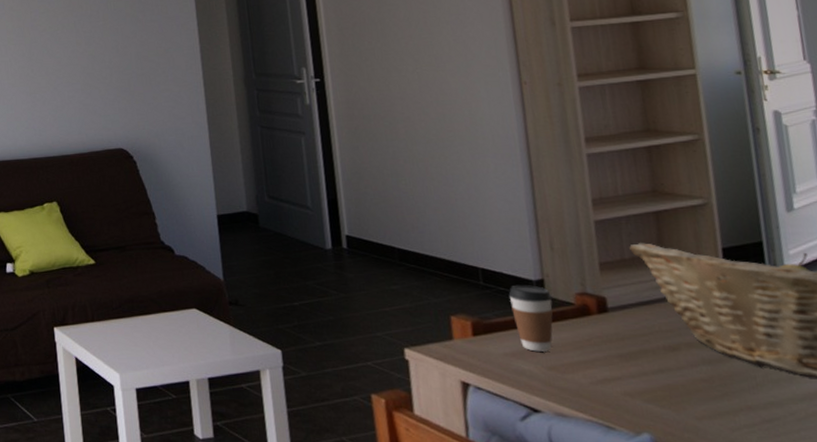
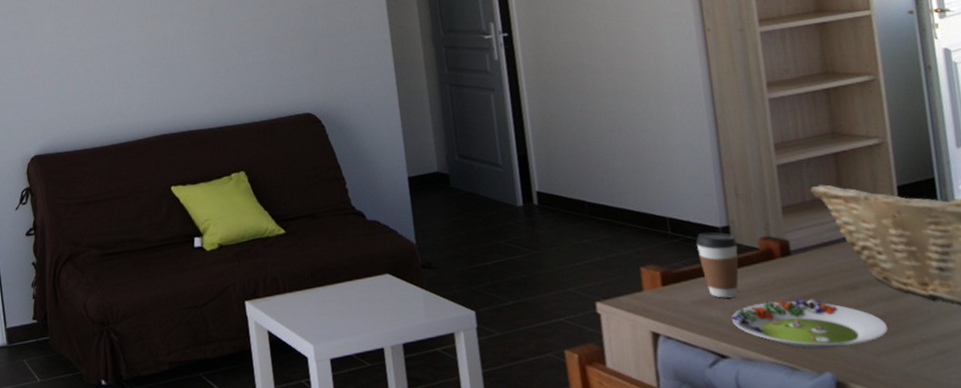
salad plate: none [544,356,711,410] -> present [731,299,888,349]

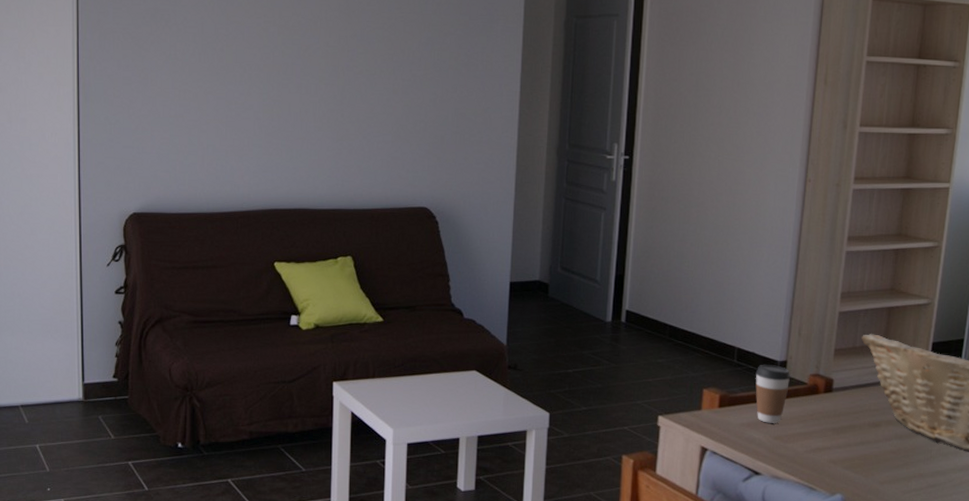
salad plate: present [731,299,888,349] -> none [770,428,895,475]

